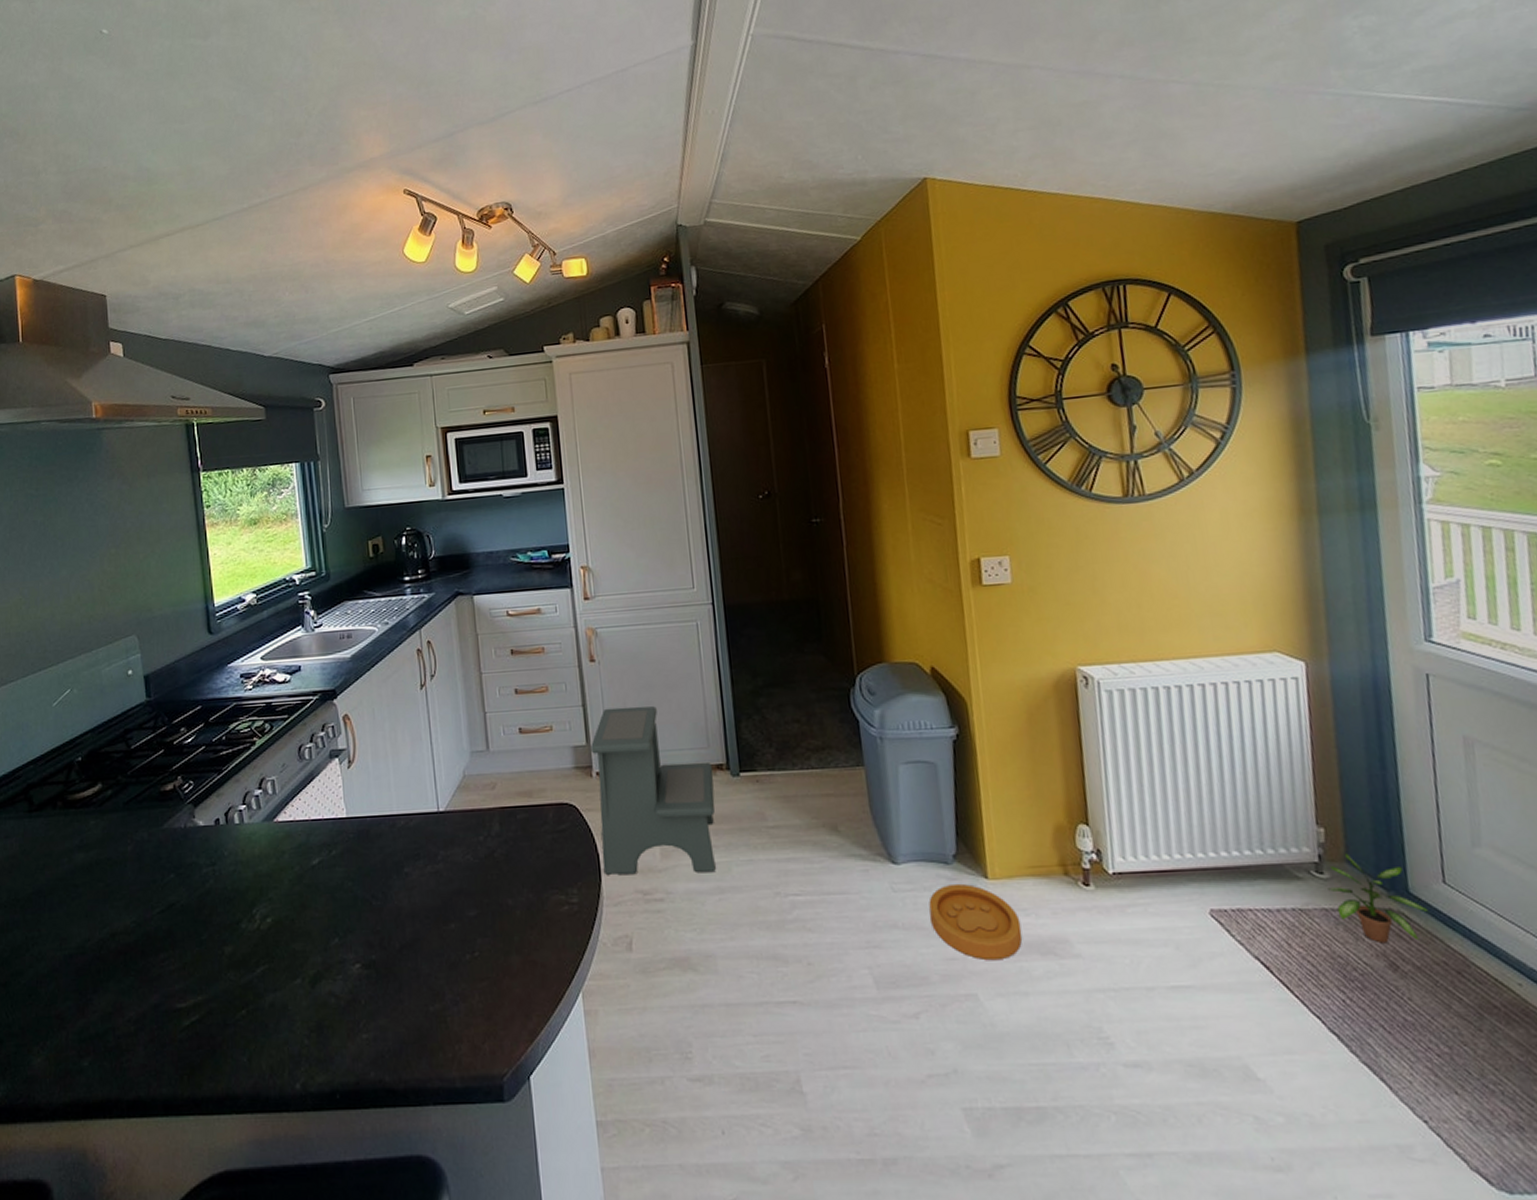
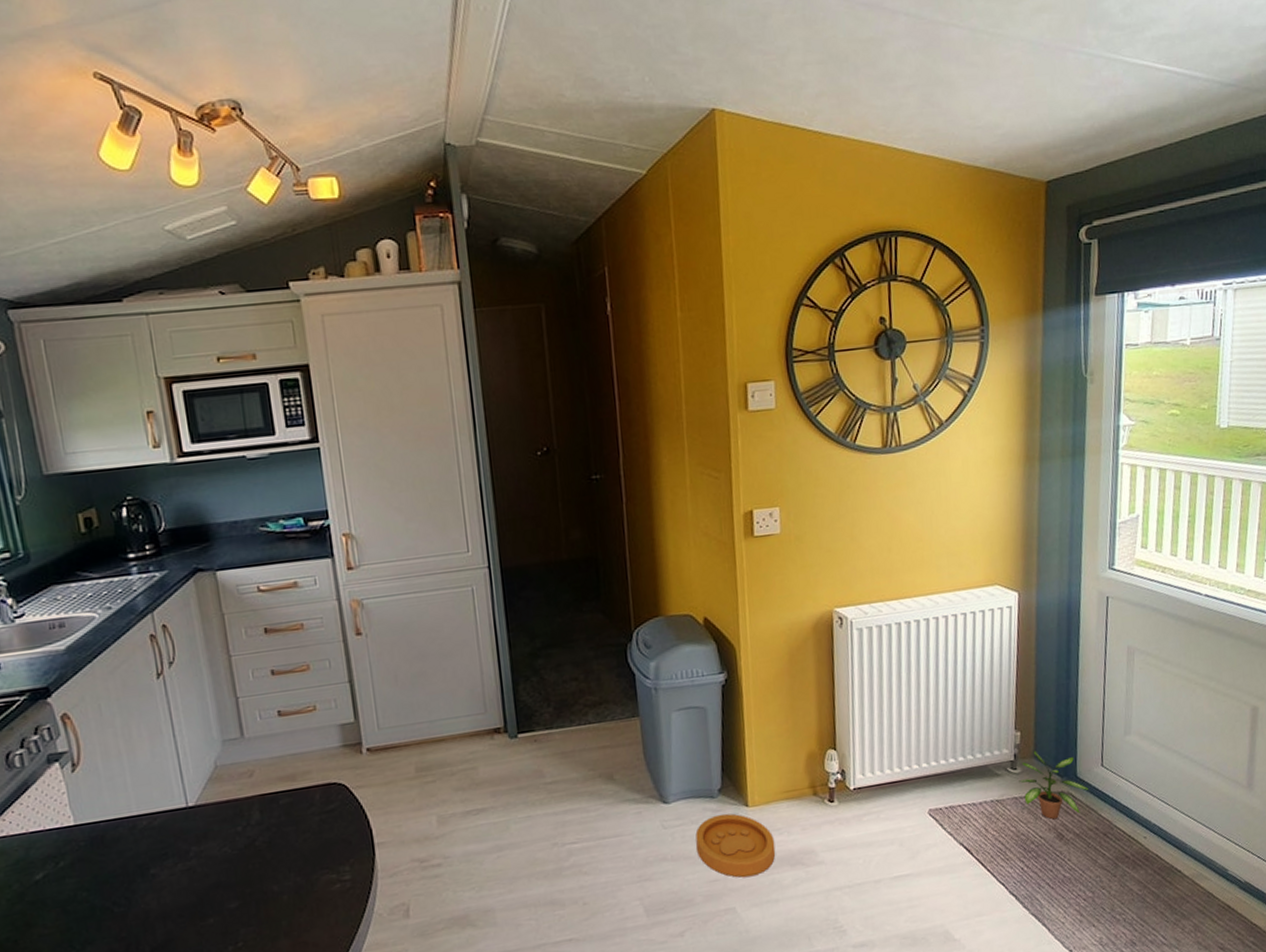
step stool: present [591,706,716,876] -> none [360,676,494,849]

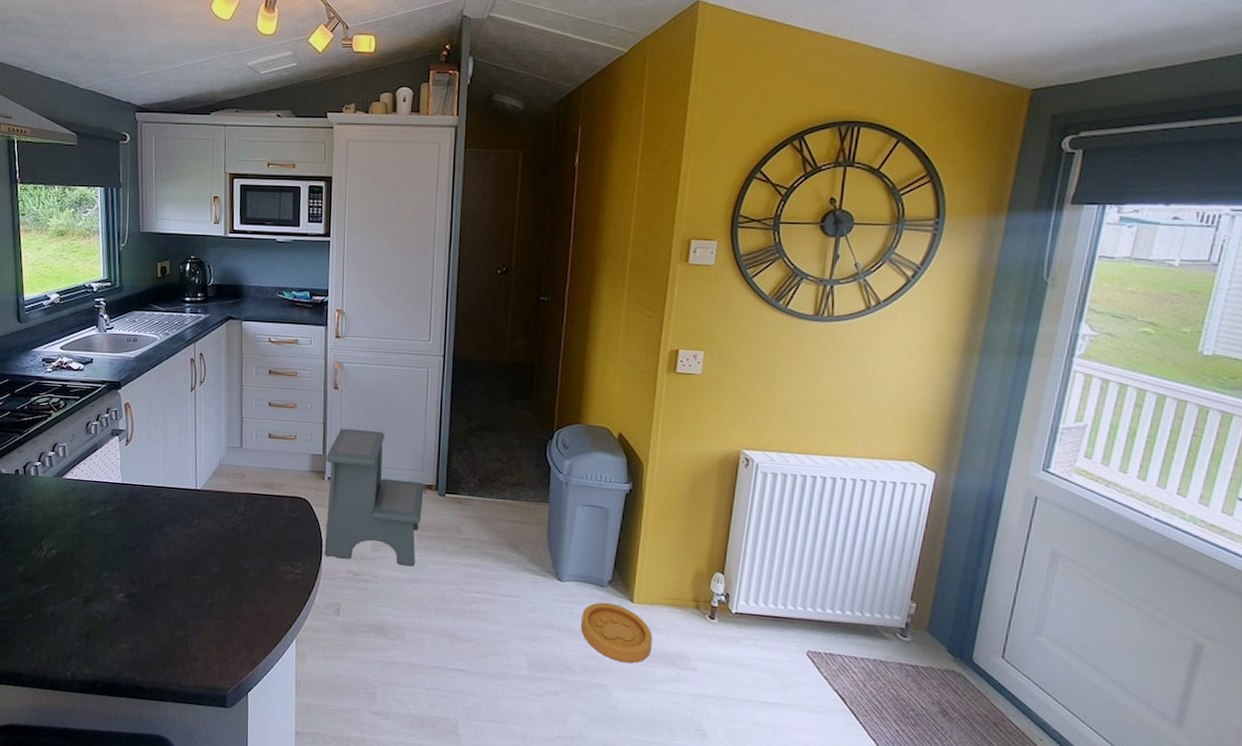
step stool: none [360,676,494,849] -> present [324,428,424,567]
potted plant: present [1019,751,1089,820] -> none [907,625,984,697]

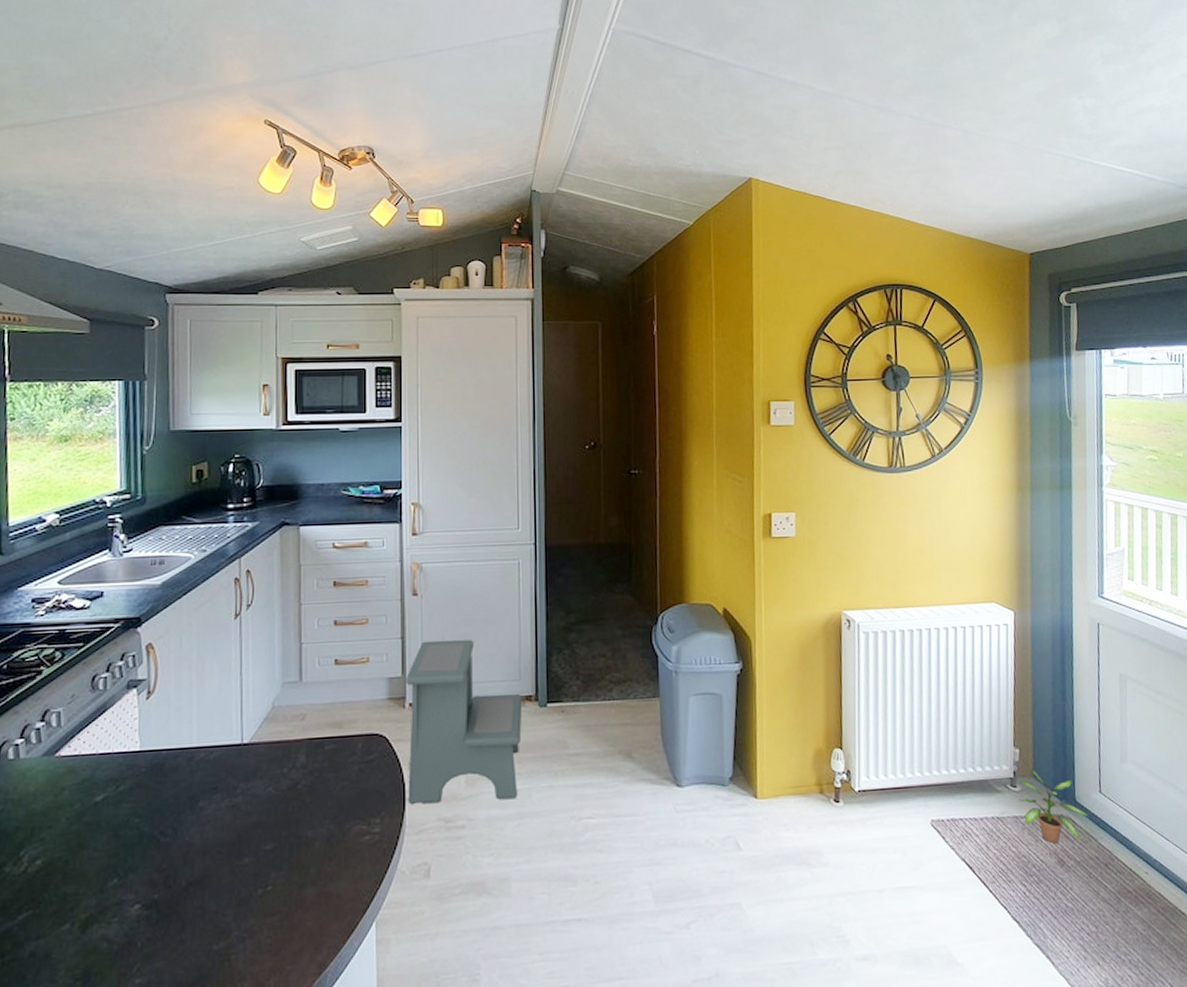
pet bowl: present [581,602,653,663] -> none [706,803,782,872]
potted plant: none [907,625,984,697] -> present [1019,770,1088,844]

